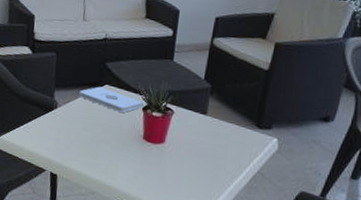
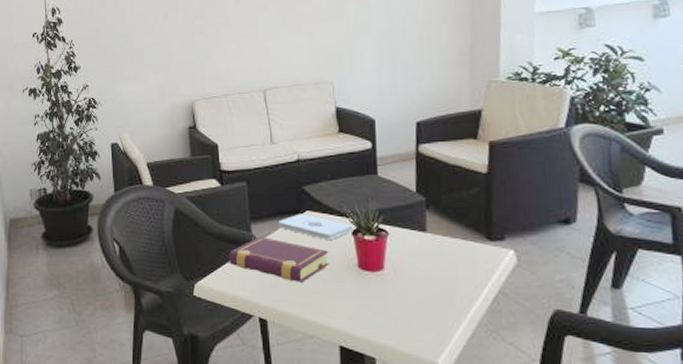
book: none [31,103,120,146] -> present [229,237,329,282]

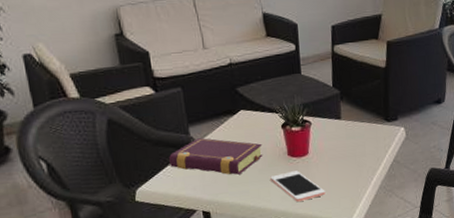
notepad: present [279,213,353,241] -> none [215,113,283,135]
cell phone: none [336,287,404,325] -> present [270,170,325,202]

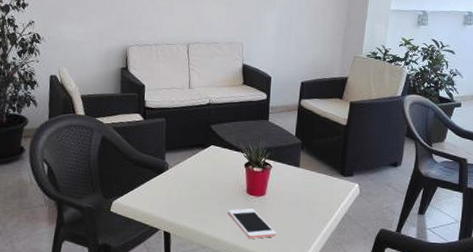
book: present [169,138,263,175] -> none [144,164,225,203]

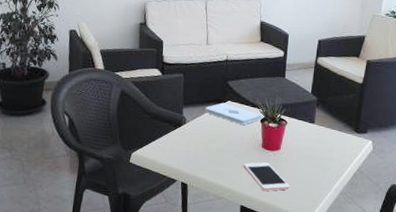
notepad: none [188,147,246,171] -> present [205,102,262,126]

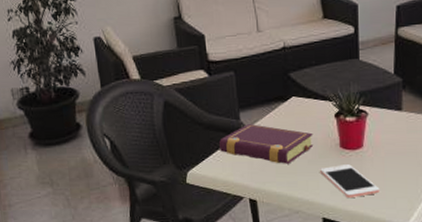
book: none [162,119,242,156] -> present [219,124,314,164]
notepad: present [205,102,262,126] -> none [266,99,336,124]

